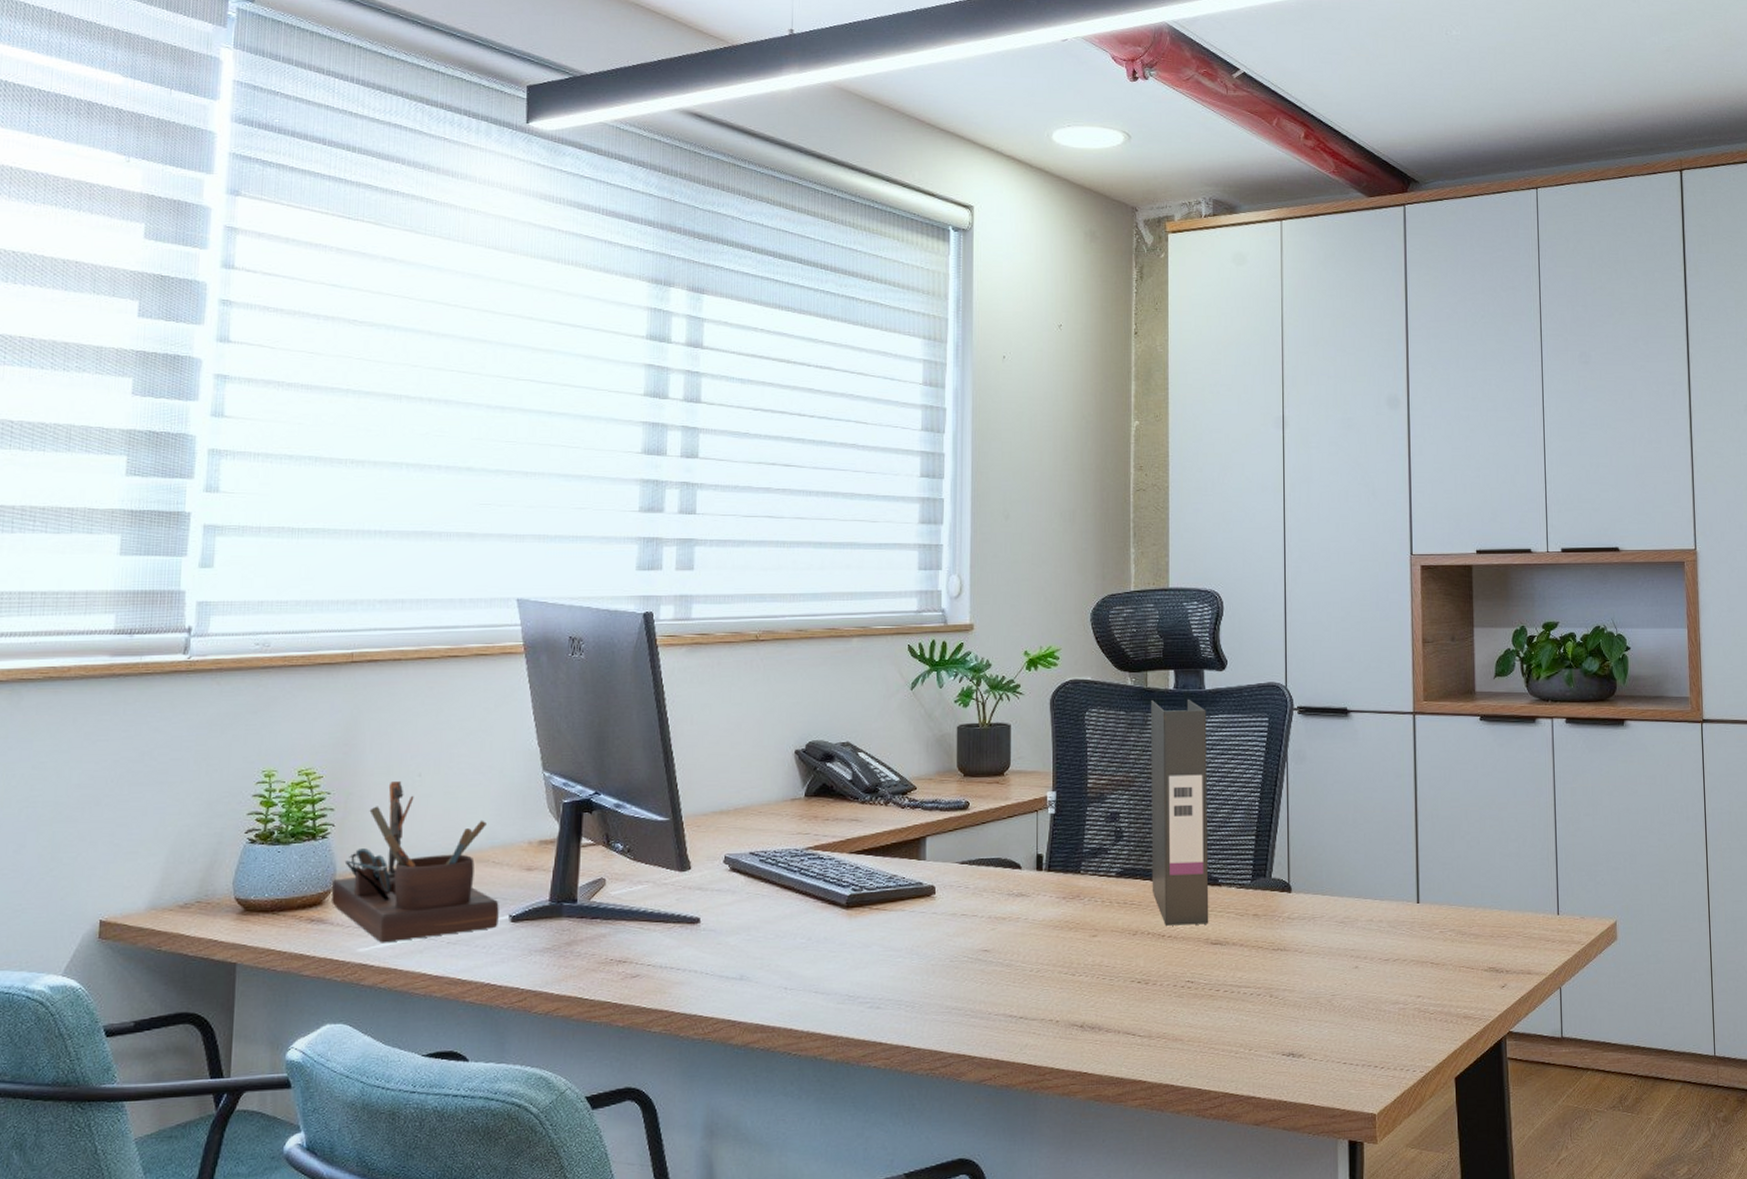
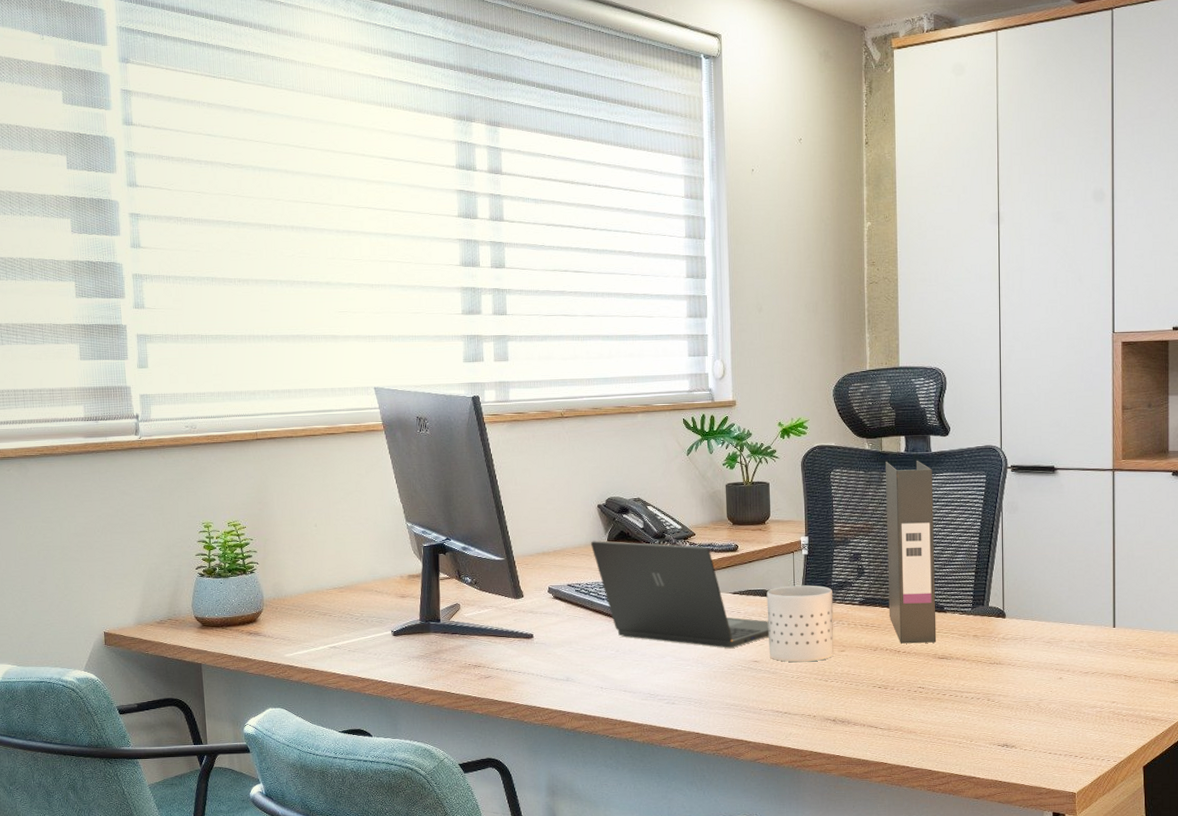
desk organizer: present [332,781,499,943] -> none [262,530,384,651]
laptop: none [782,796,1005,934] -> present [590,540,770,648]
mug: none [1002,852,1085,952] -> present [766,585,834,663]

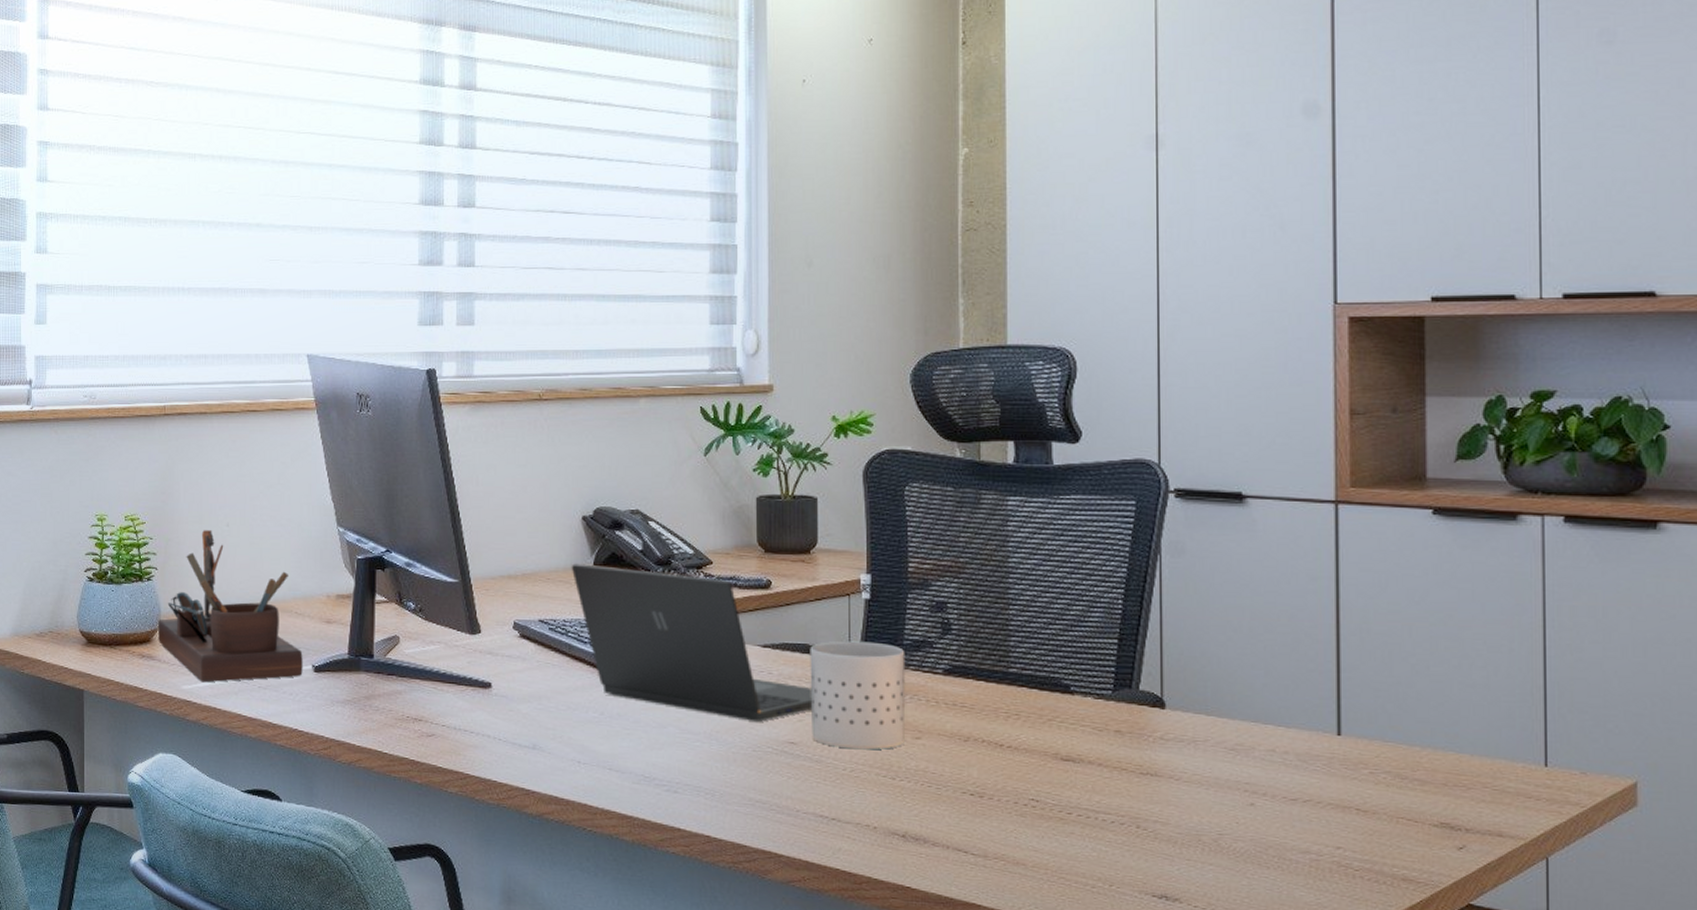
desk organizer: none [262,530,384,651] -> present [158,530,303,683]
binder: present [886,460,937,644] -> none [985,475,1059,737]

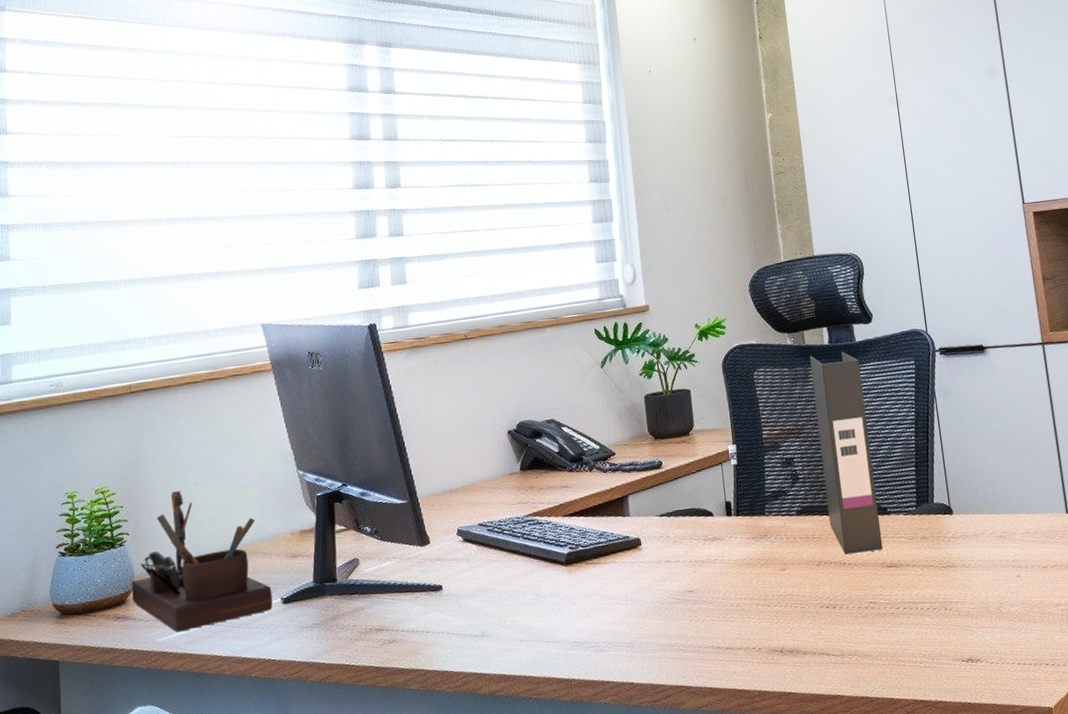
laptop: present [571,564,813,722] -> none [502,466,703,579]
mug: present [810,640,906,750] -> none [696,498,774,589]
binder: none [985,475,1059,737] -> present [810,351,883,555]

